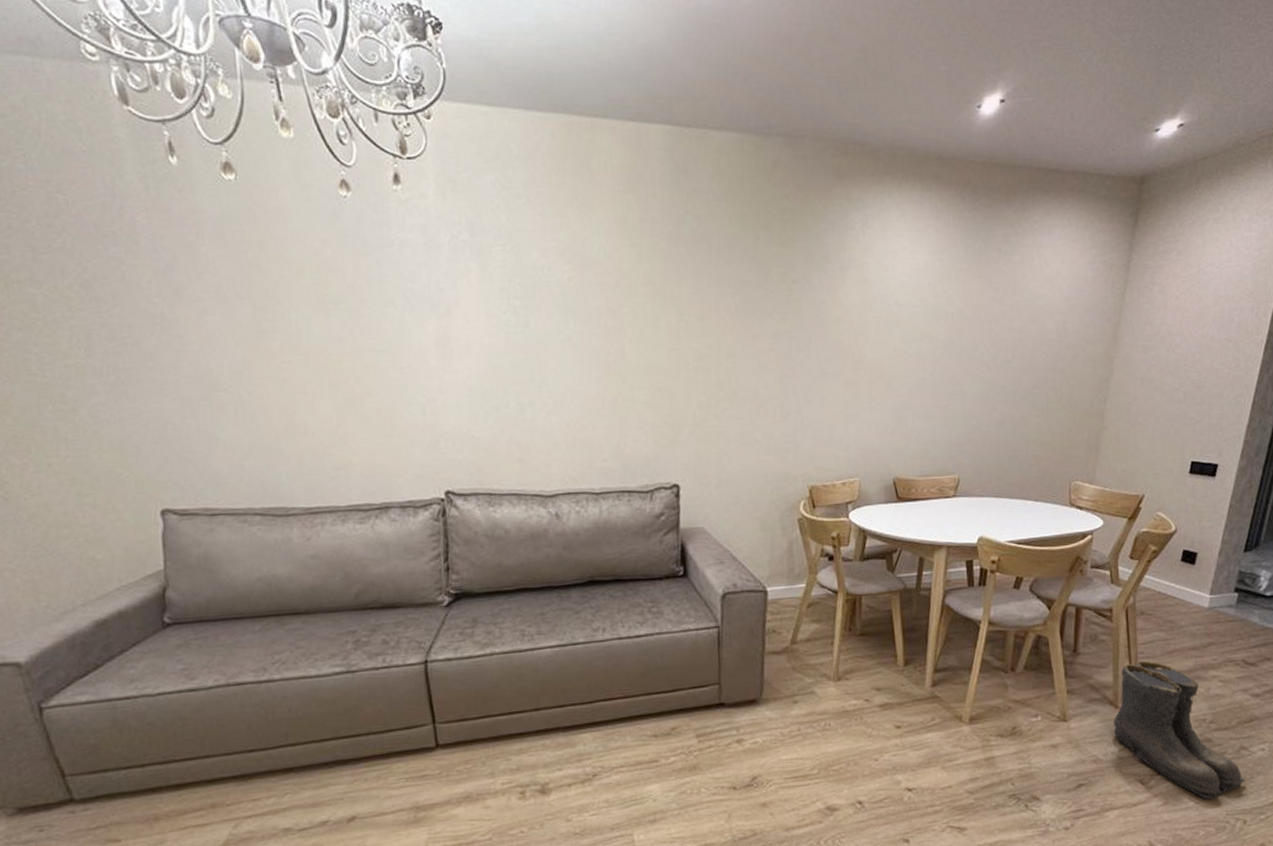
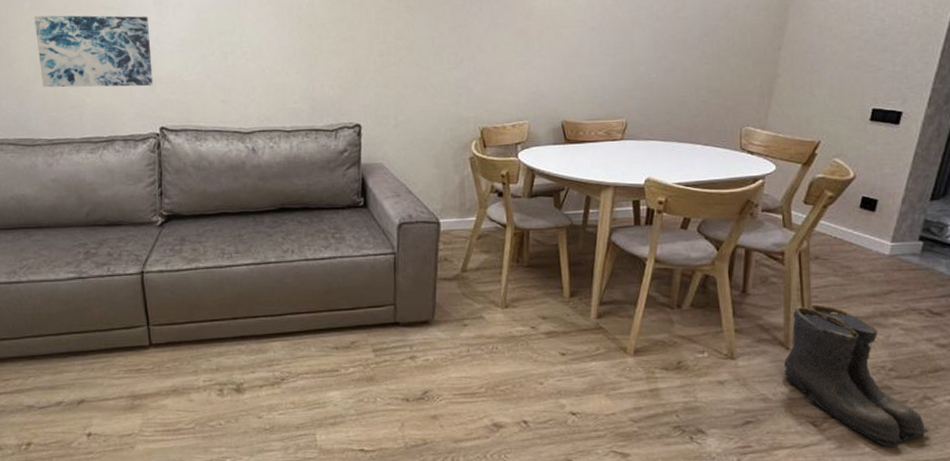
wall art: none [285,358,436,446] -> present [34,15,153,88]

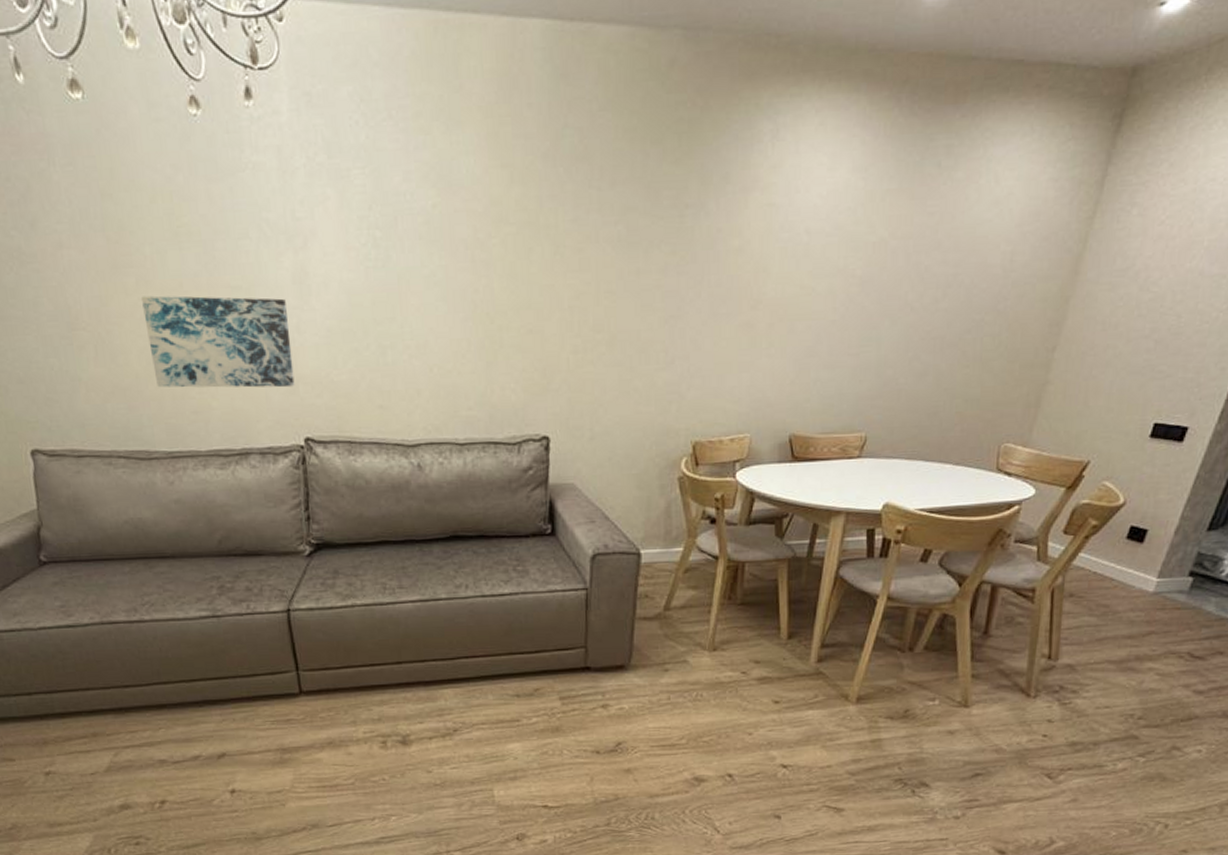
boots: present [783,303,929,446] -> none [1021,646,1173,799]

